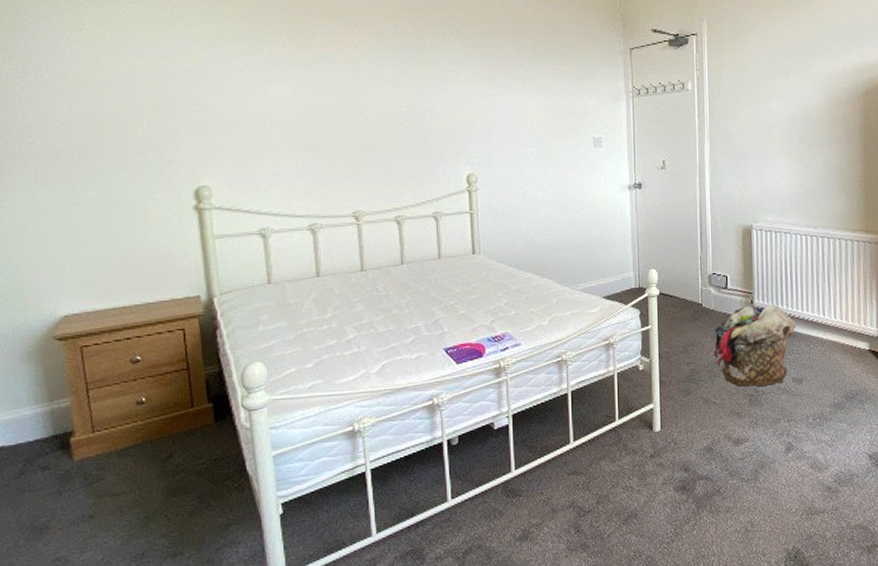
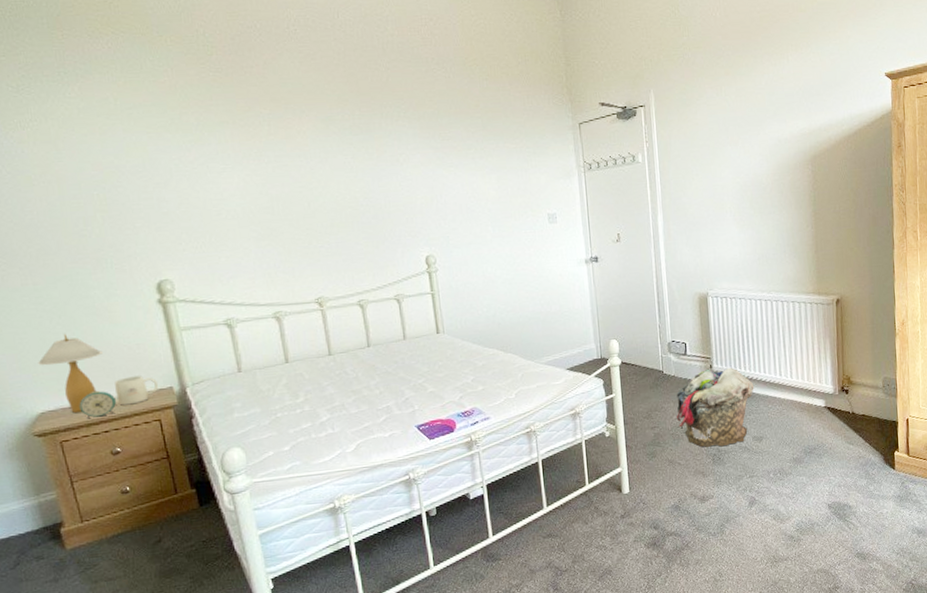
table lamp: none [67,235,133,317] -> present [38,333,103,413]
alarm clock: none [104,295,141,325] -> present [79,390,116,419]
mug: none [142,282,186,312] -> present [115,376,159,406]

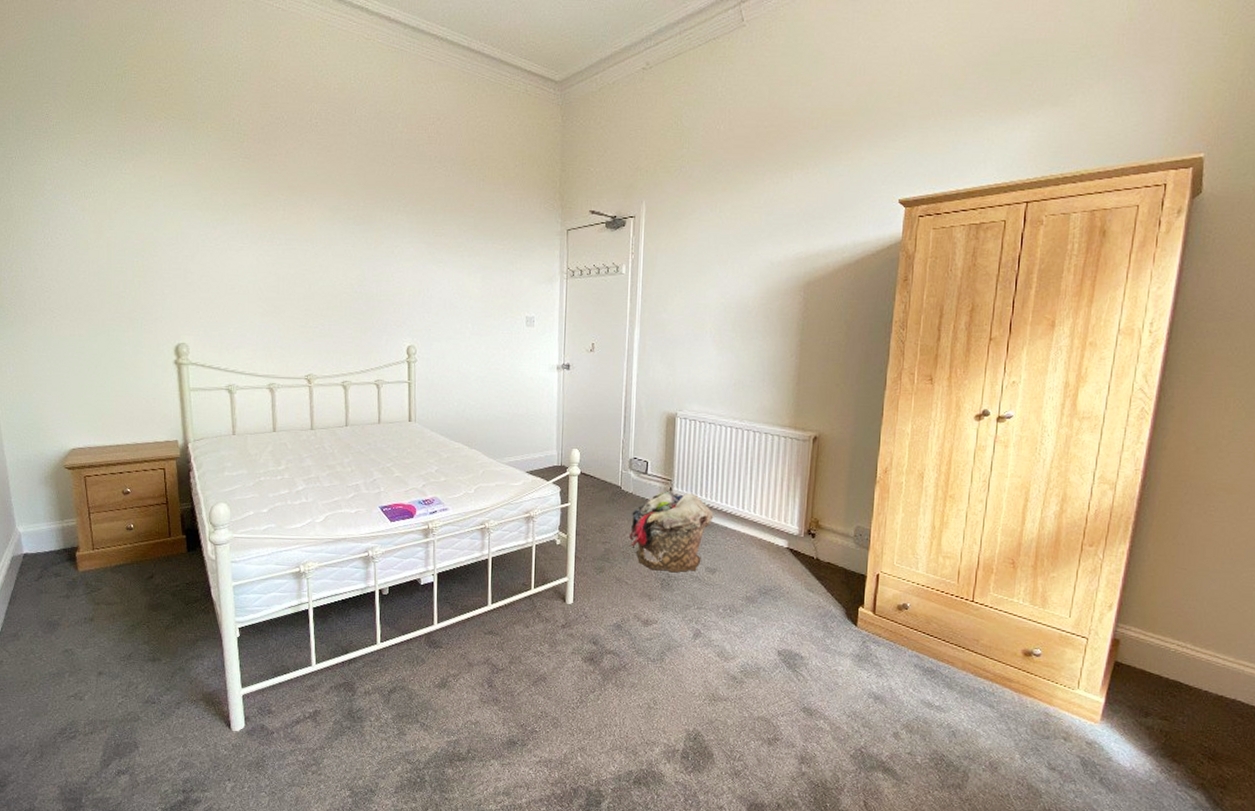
table lamp: present [38,333,103,413] -> none [75,381,126,452]
alarm clock: present [79,390,116,419] -> none [102,435,131,460]
mug: present [115,376,159,406] -> none [132,426,167,452]

